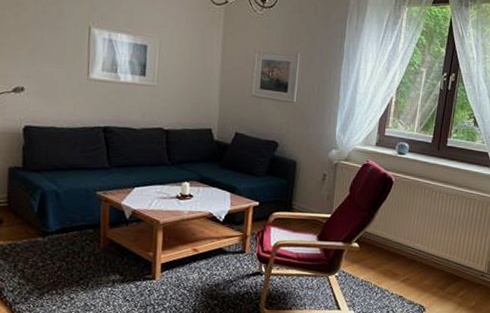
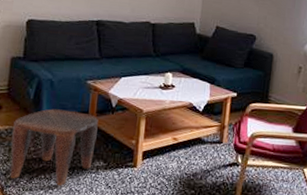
stool: none [16,222,112,301] -> present [9,109,99,186]

